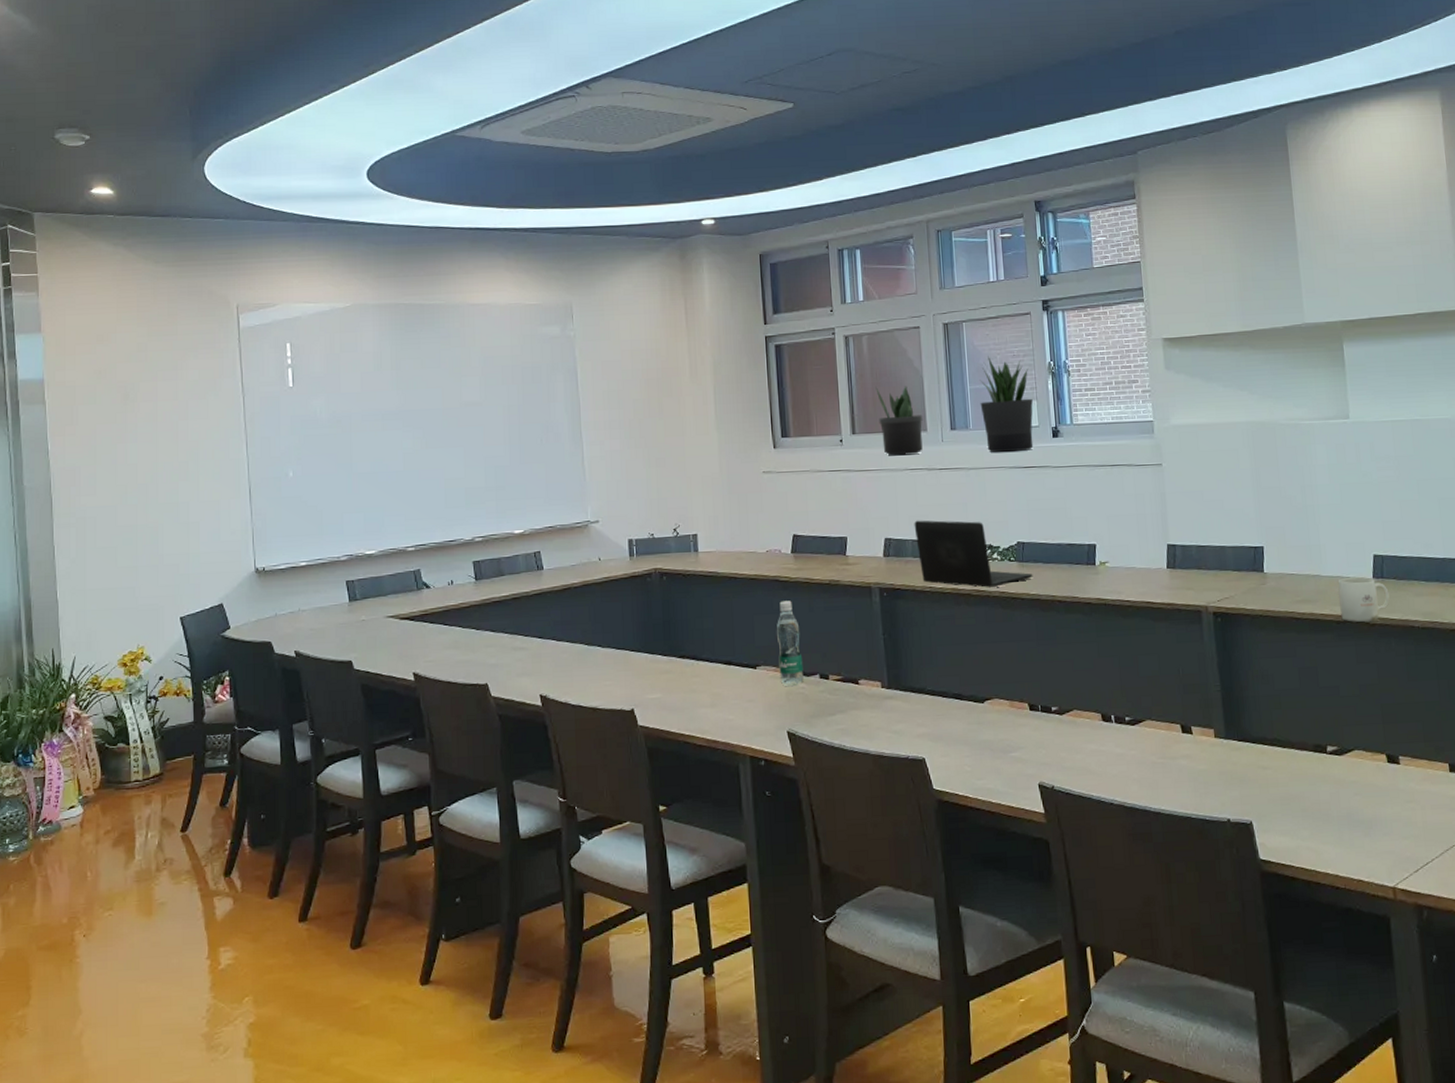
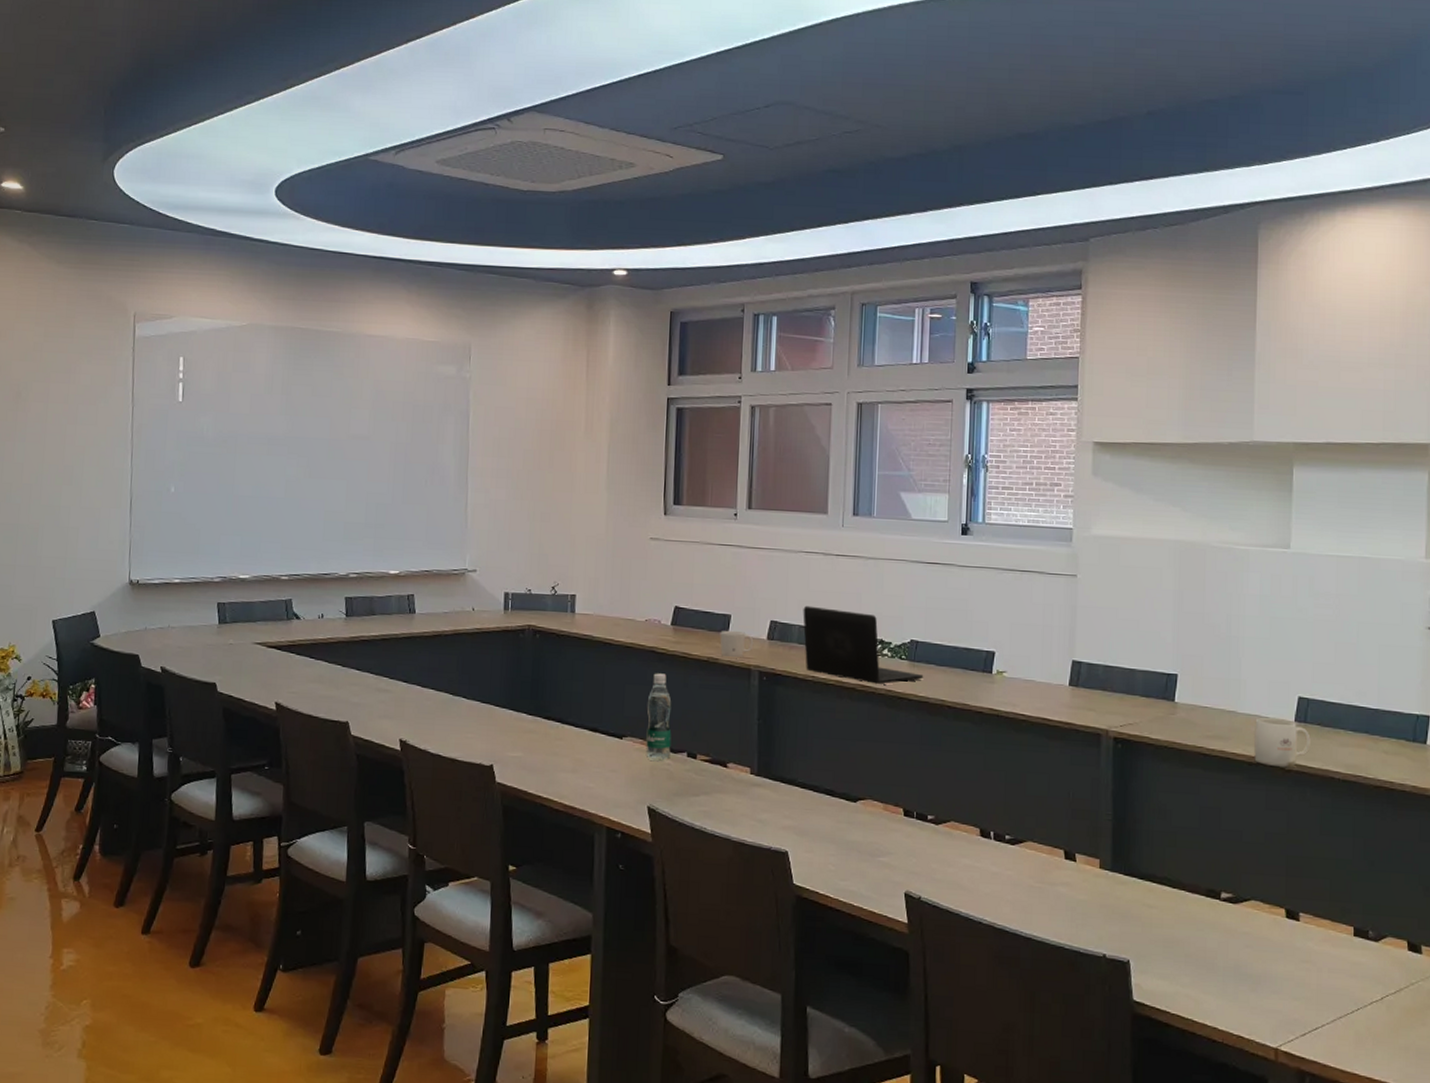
mug: none [838,551,872,579] -> present [719,630,754,659]
planter: present [875,386,923,456] -> none [777,462,825,537]
planter: present [980,356,1034,453] -> none [887,442,944,546]

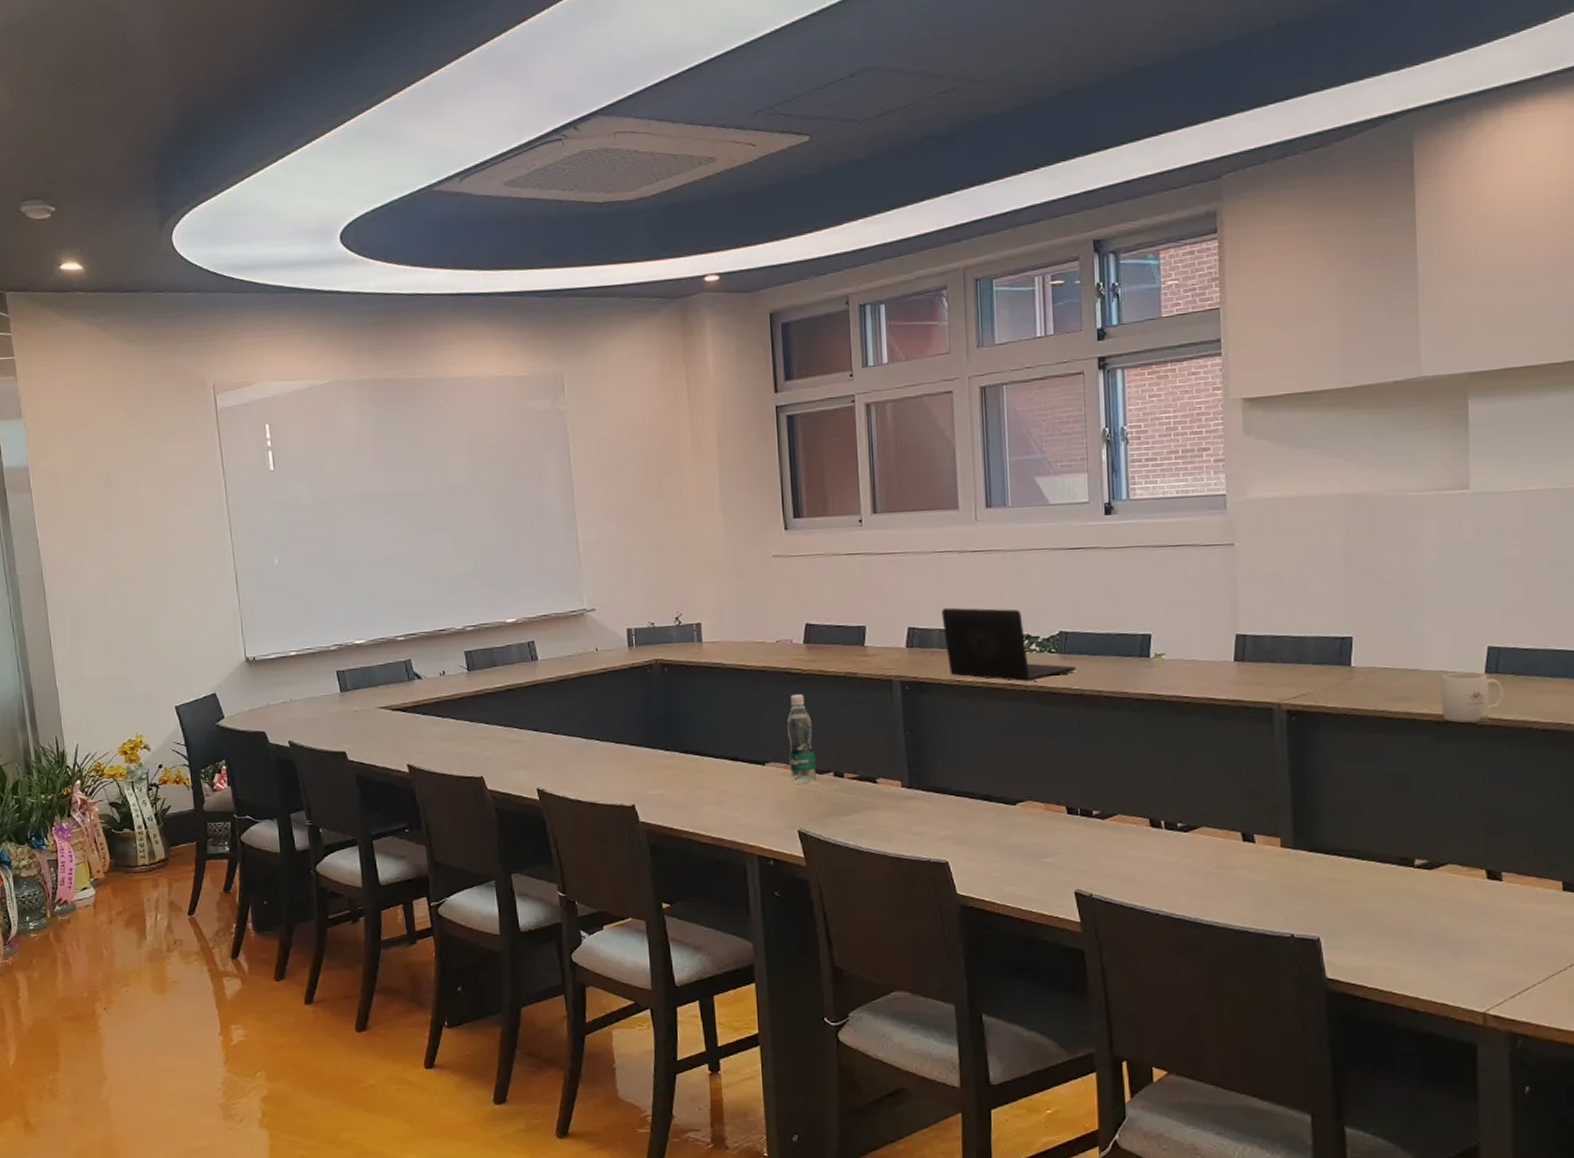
mug: present [719,630,754,659] -> none [856,641,893,672]

